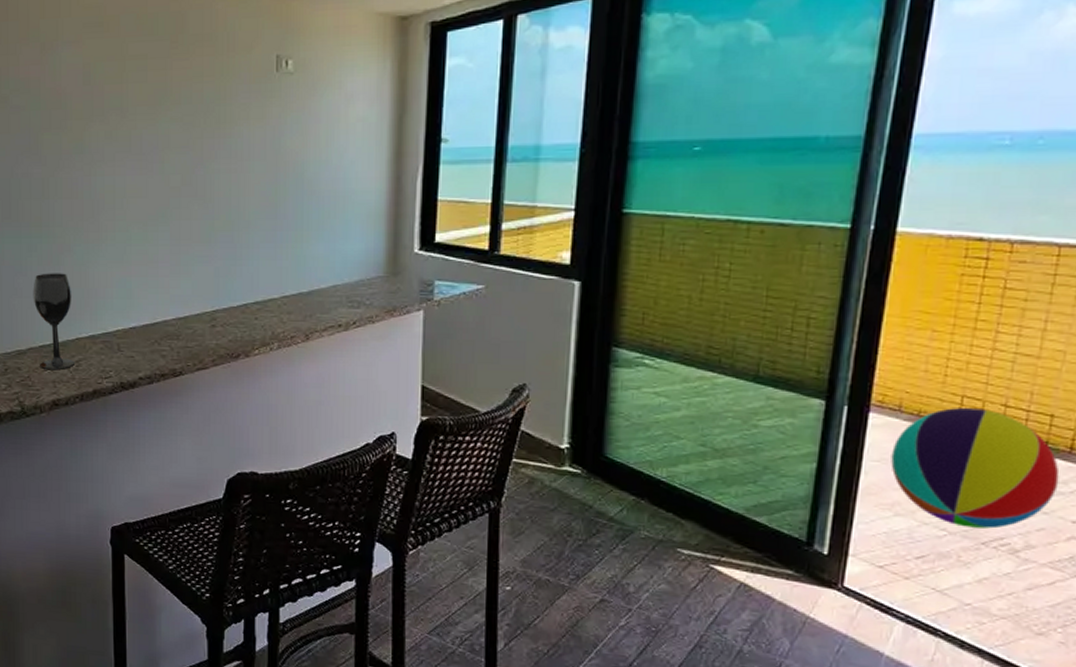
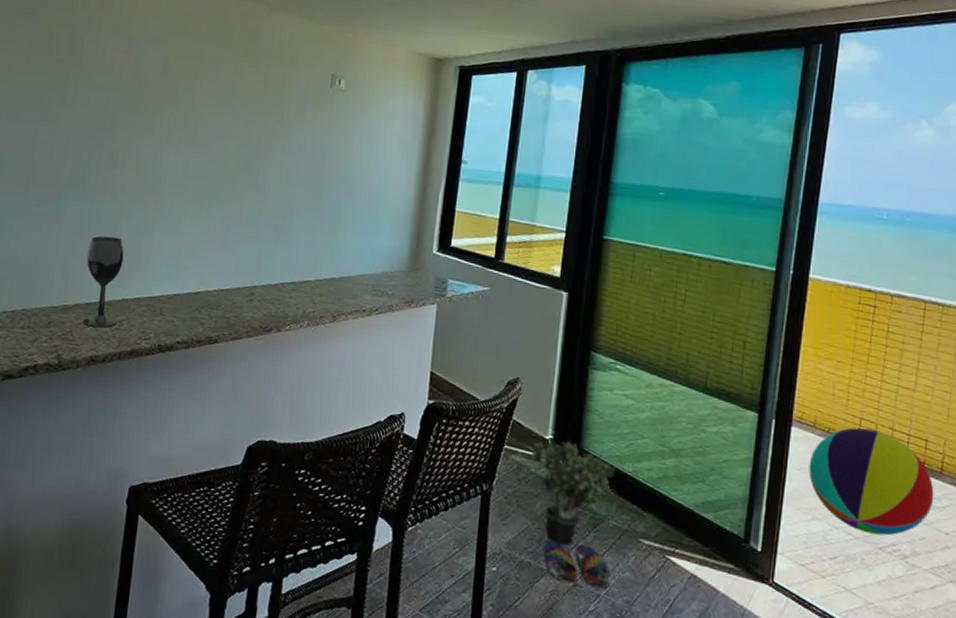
potted plant: none [541,449,647,561] -> present [529,441,616,546]
slippers: none [563,555,645,602] -> present [543,539,612,588]

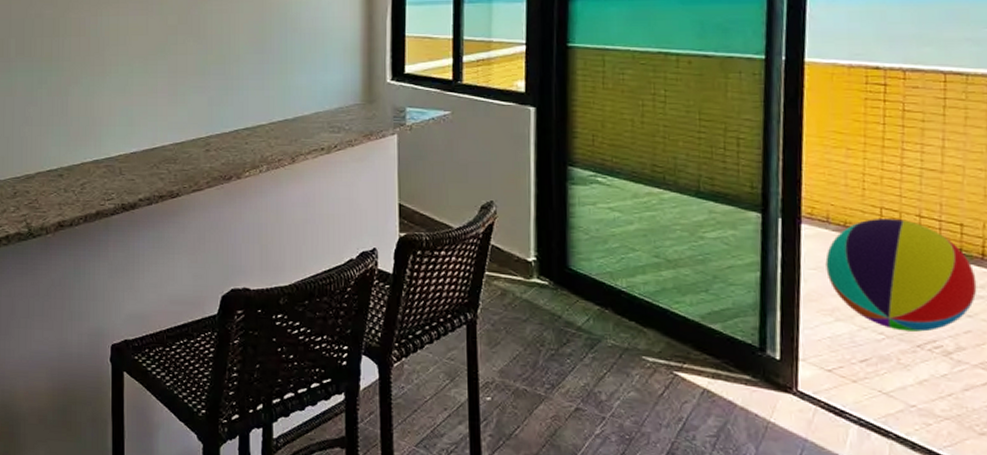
wine glass: present [83,236,125,328] -> none [42,103,79,192]
potted plant: present [529,441,616,546] -> none [512,262,609,370]
slippers: present [543,539,612,588] -> none [538,364,616,410]

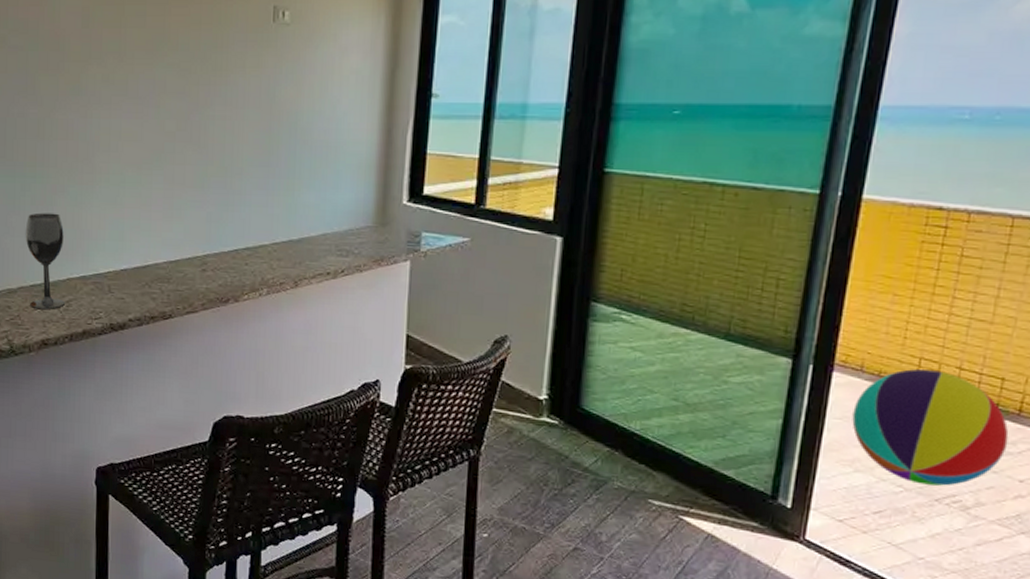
wine glass: none [42,103,79,192] -> present [25,212,65,309]

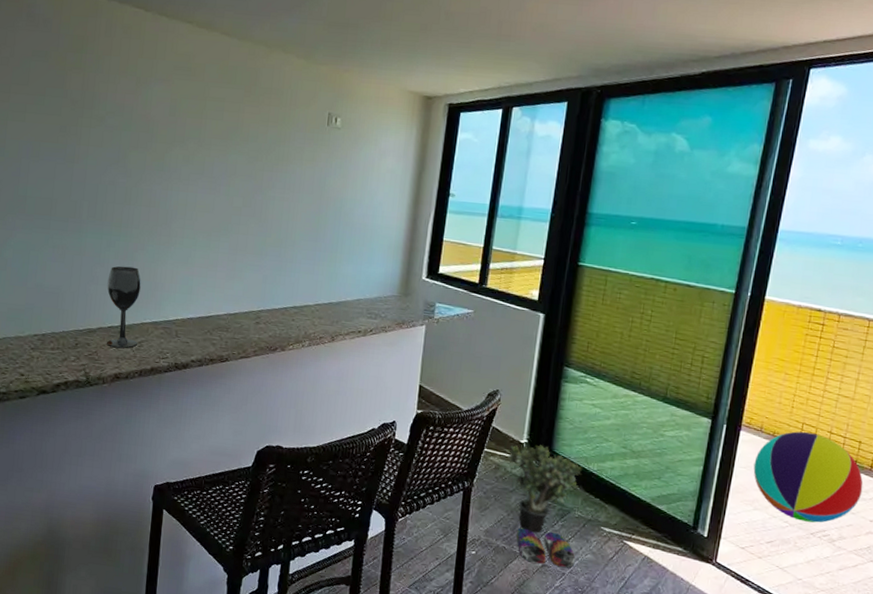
potted plant: none [521,401,622,510] -> present [506,445,583,533]
slippers: none [539,503,617,551] -> present [516,527,576,568]

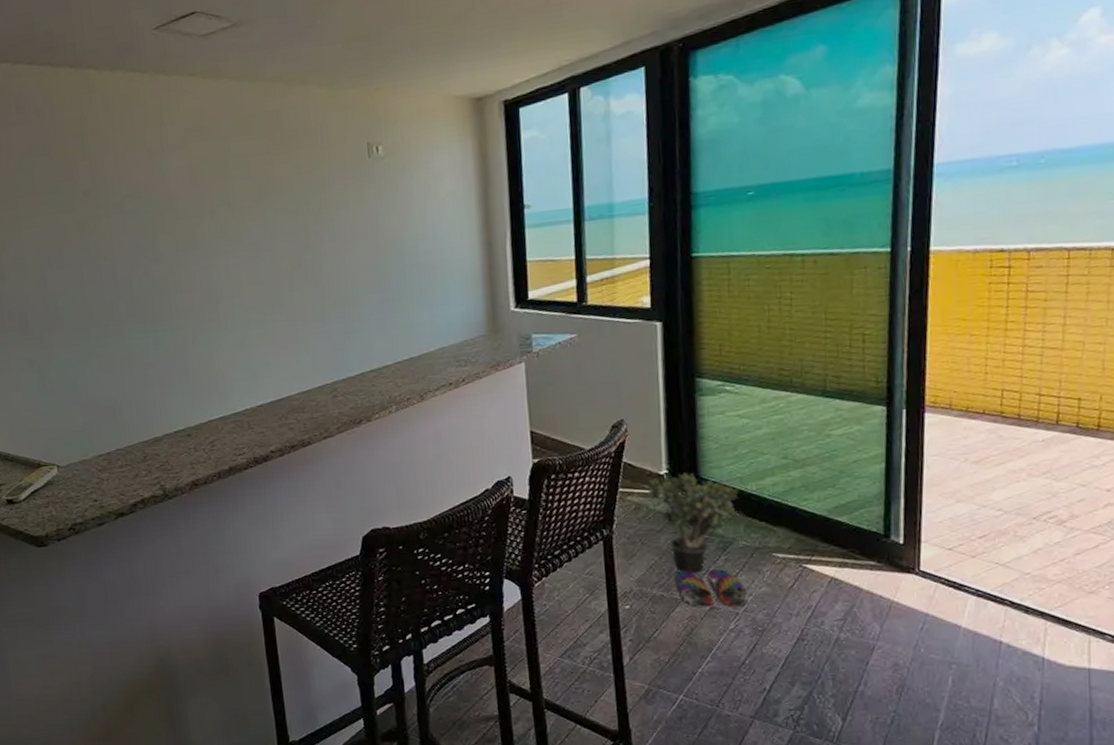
wine glass: present [107,266,142,348] -> none [163,361,209,453]
beach ball: present [753,431,864,523] -> none [948,399,1092,506]

